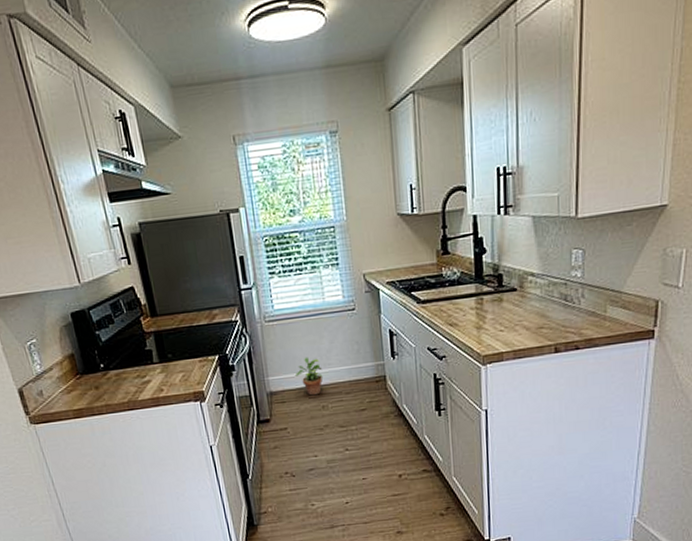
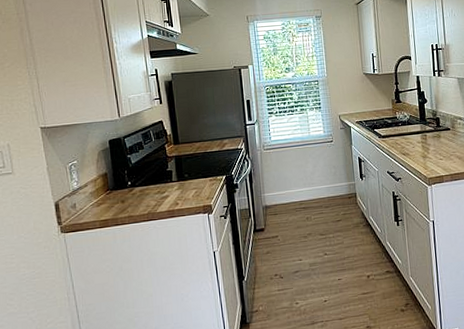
potted plant: present [296,356,324,396] -> none [286,177,308,209]

